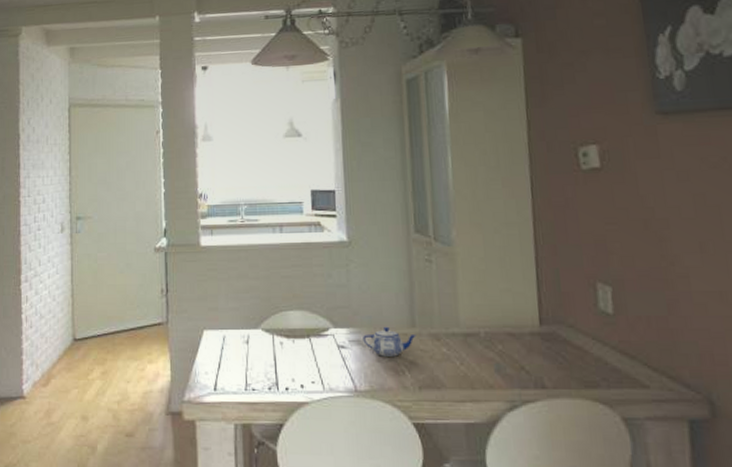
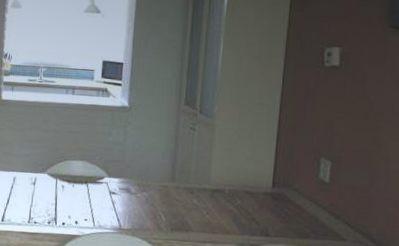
teapot: present [363,326,416,357] -> none [131,179,175,204]

